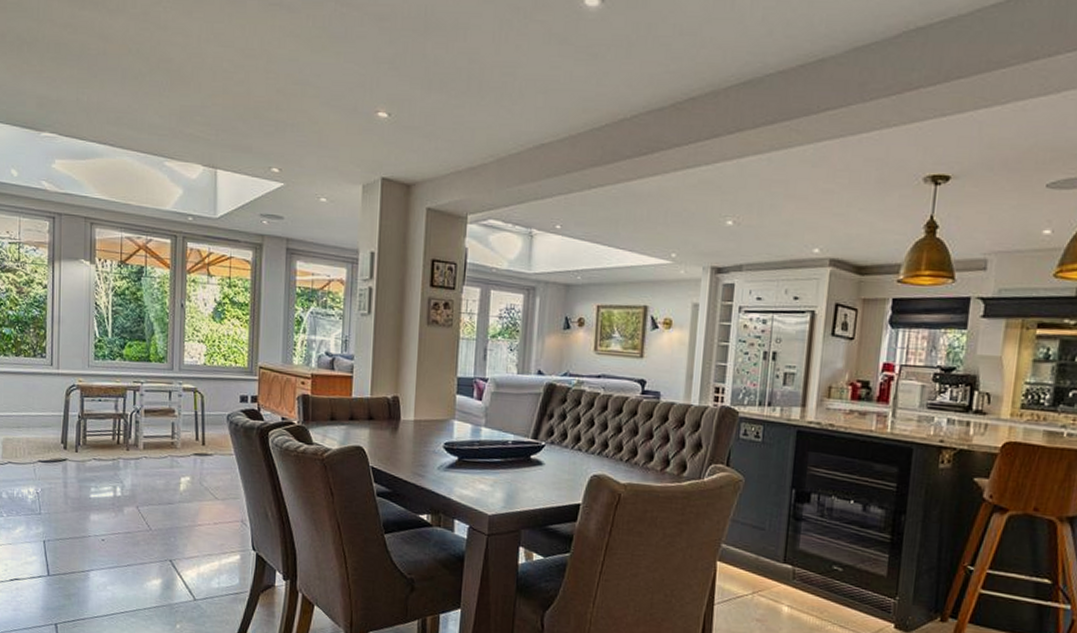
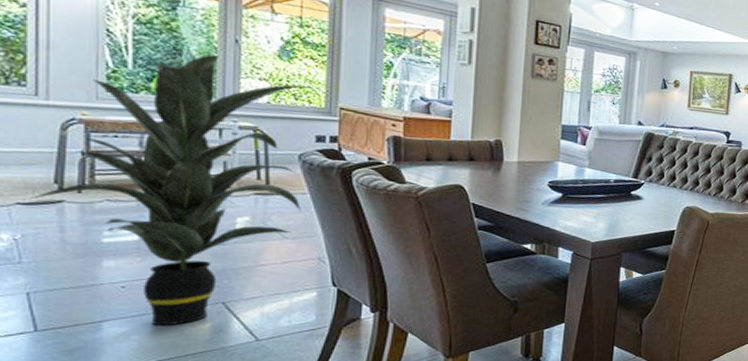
indoor plant: none [47,319,239,579] -> present [31,54,313,326]

